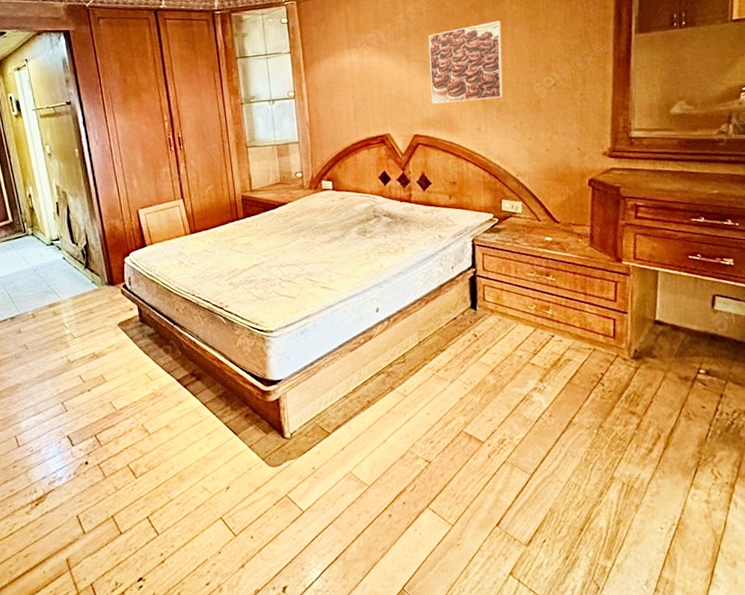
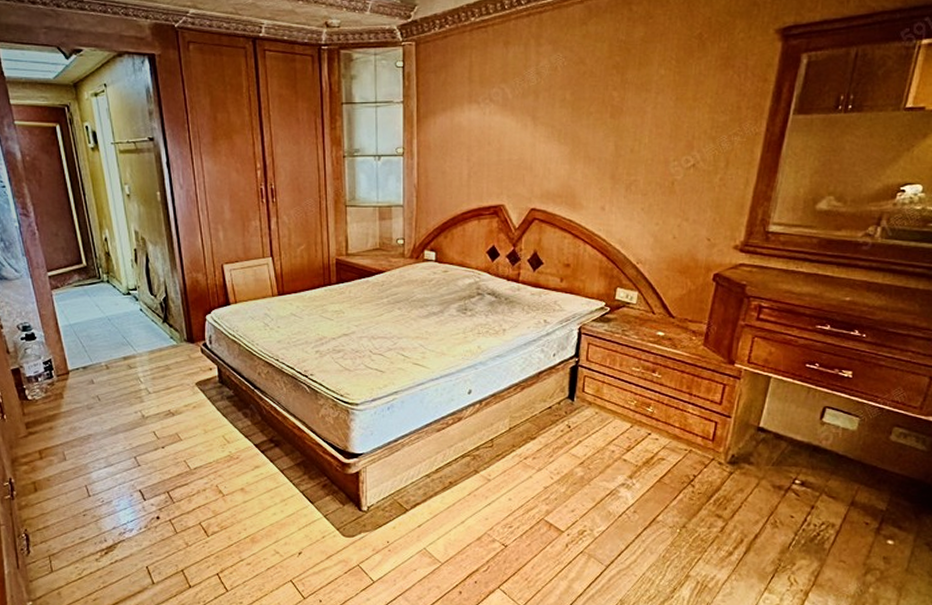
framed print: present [428,20,504,104] -> none [554,85,644,176]

